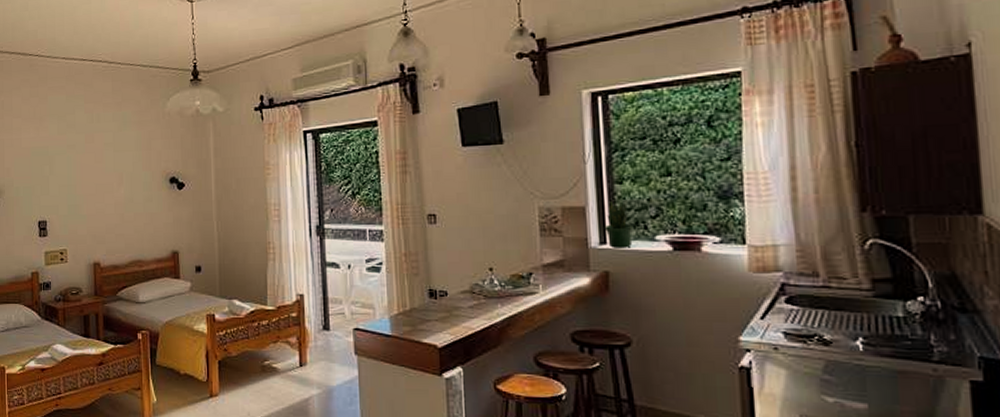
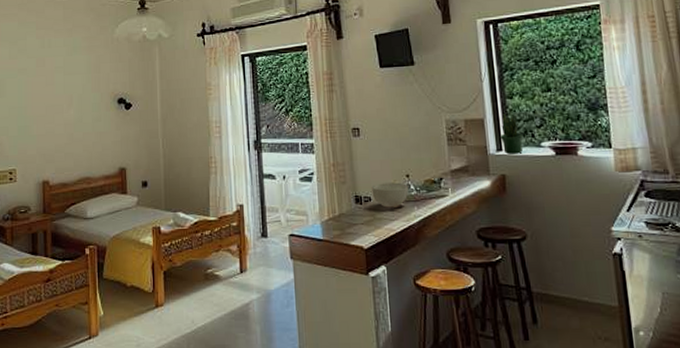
bowl: none [448,276,491,304] -> present [371,182,409,208]

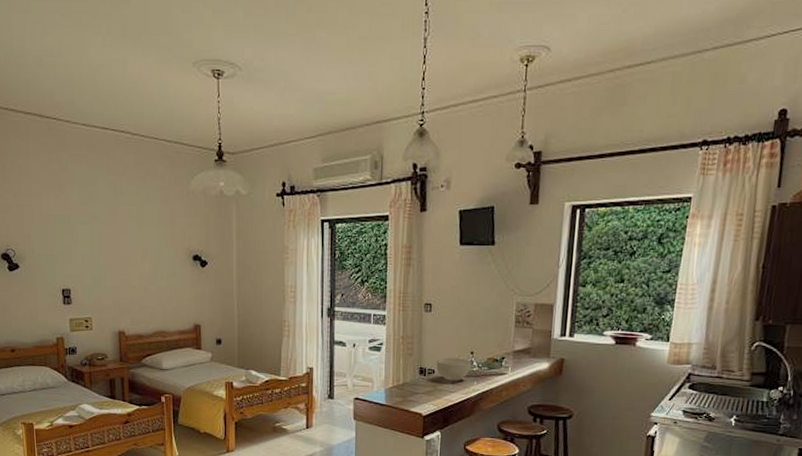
planter: present [501,112,523,156] -> none [566,300,587,342]

